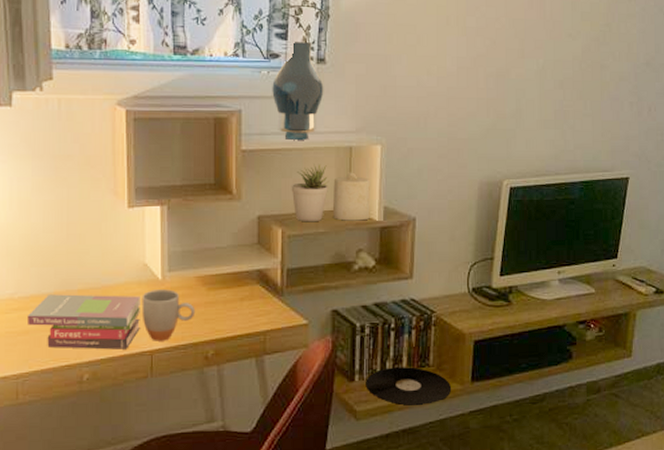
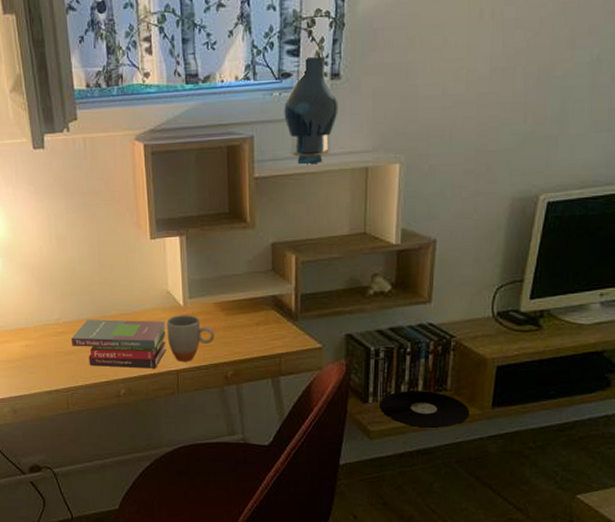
potted plant: present [291,164,329,222] -> none [304,187,344,248]
candle: present [332,172,371,221] -> none [347,194,388,245]

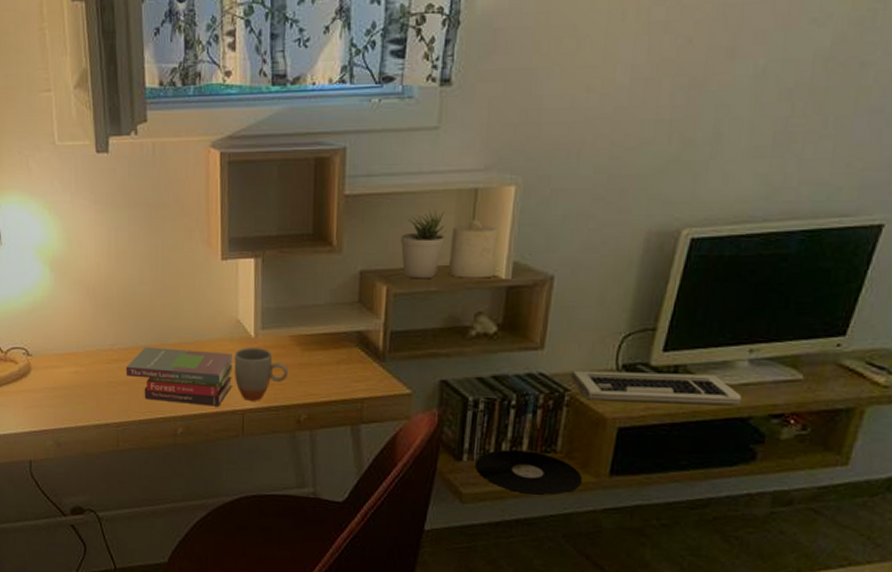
vase: present [284,57,338,164] -> none [383,59,447,181]
potted plant: none [304,187,344,248] -> present [400,210,447,279]
candle: none [347,194,388,245] -> present [448,220,500,279]
computer keyboard: none [455,317,596,344] -> present [570,370,741,405]

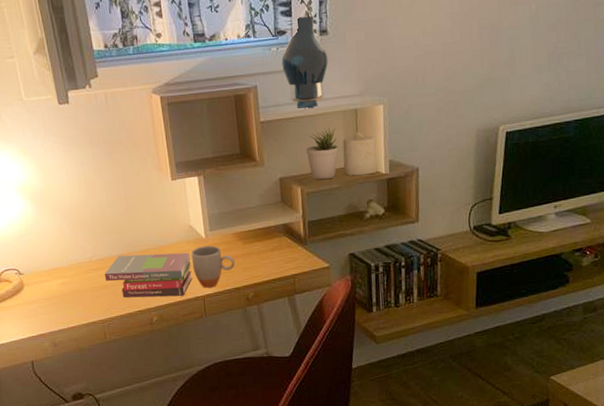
vase: none [383,59,447,181] -> present [281,16,329,108]
vinyl record: present [475,449,583,496] -> none [382,297,459,330]
computer keyboard: present [570,370,741,405] -> none [439,226,554,255]

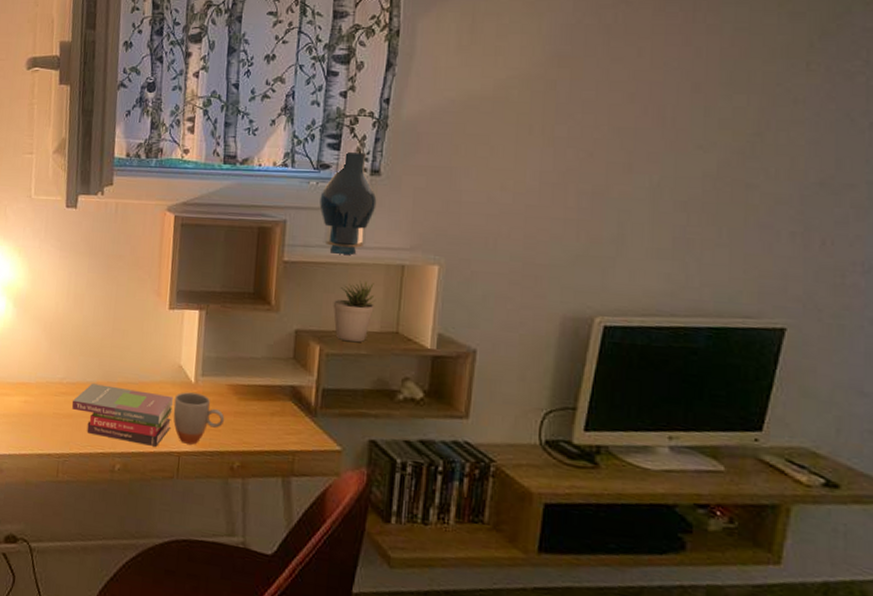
candle: present [342,132,377,176] -> none [377,292,425,347]

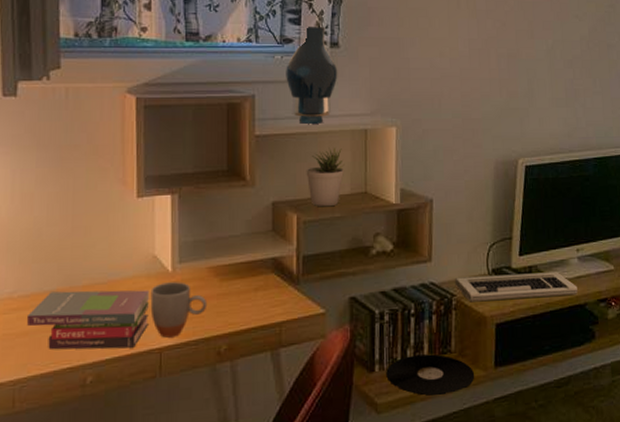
vinyl record: none [403,515,511,568] -> present [386,354,475,395]
computer keyboard: none [495,441,665,491] -> present [454,272,578,302]

